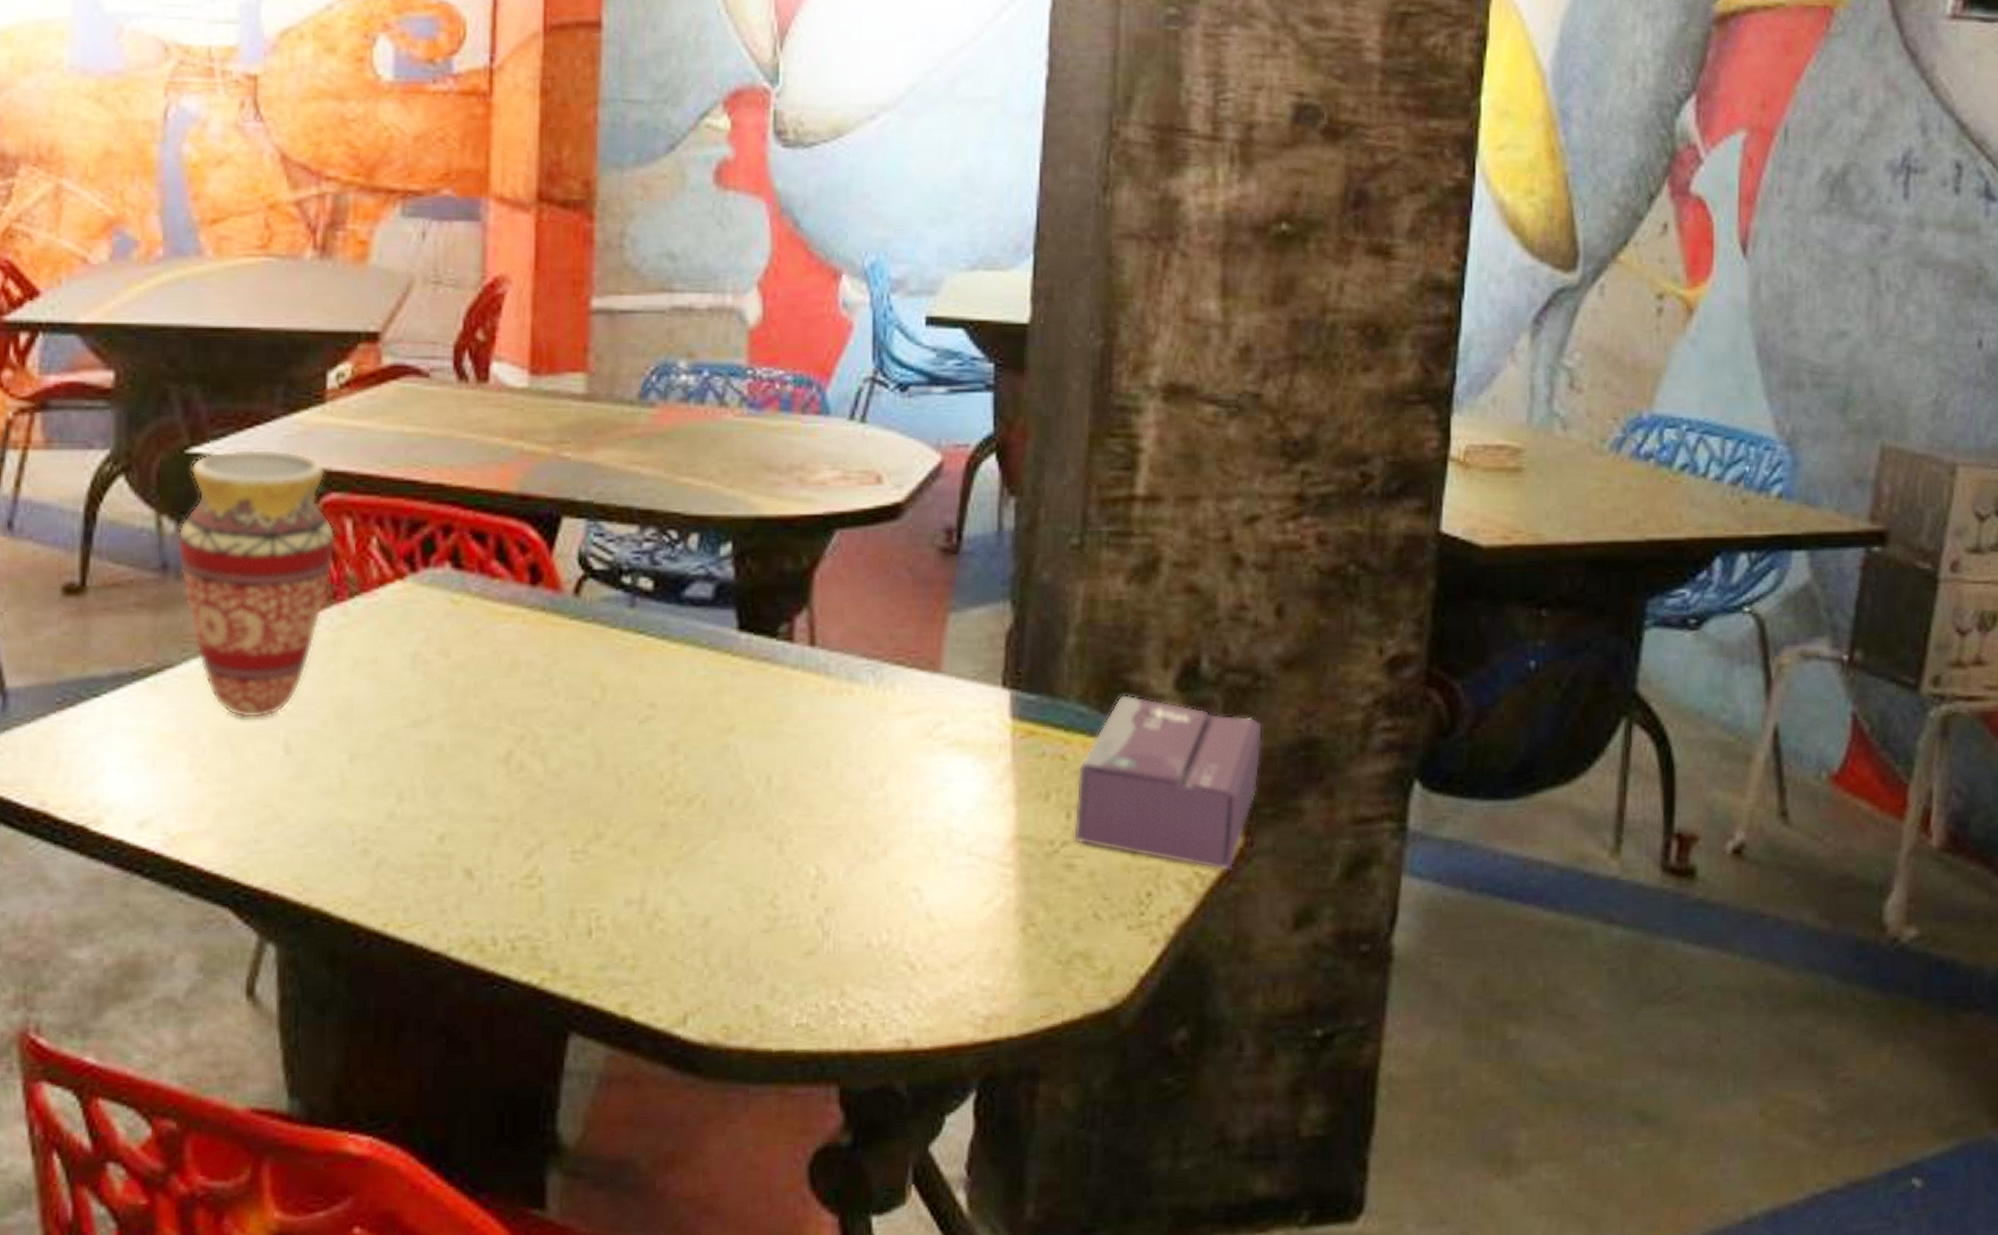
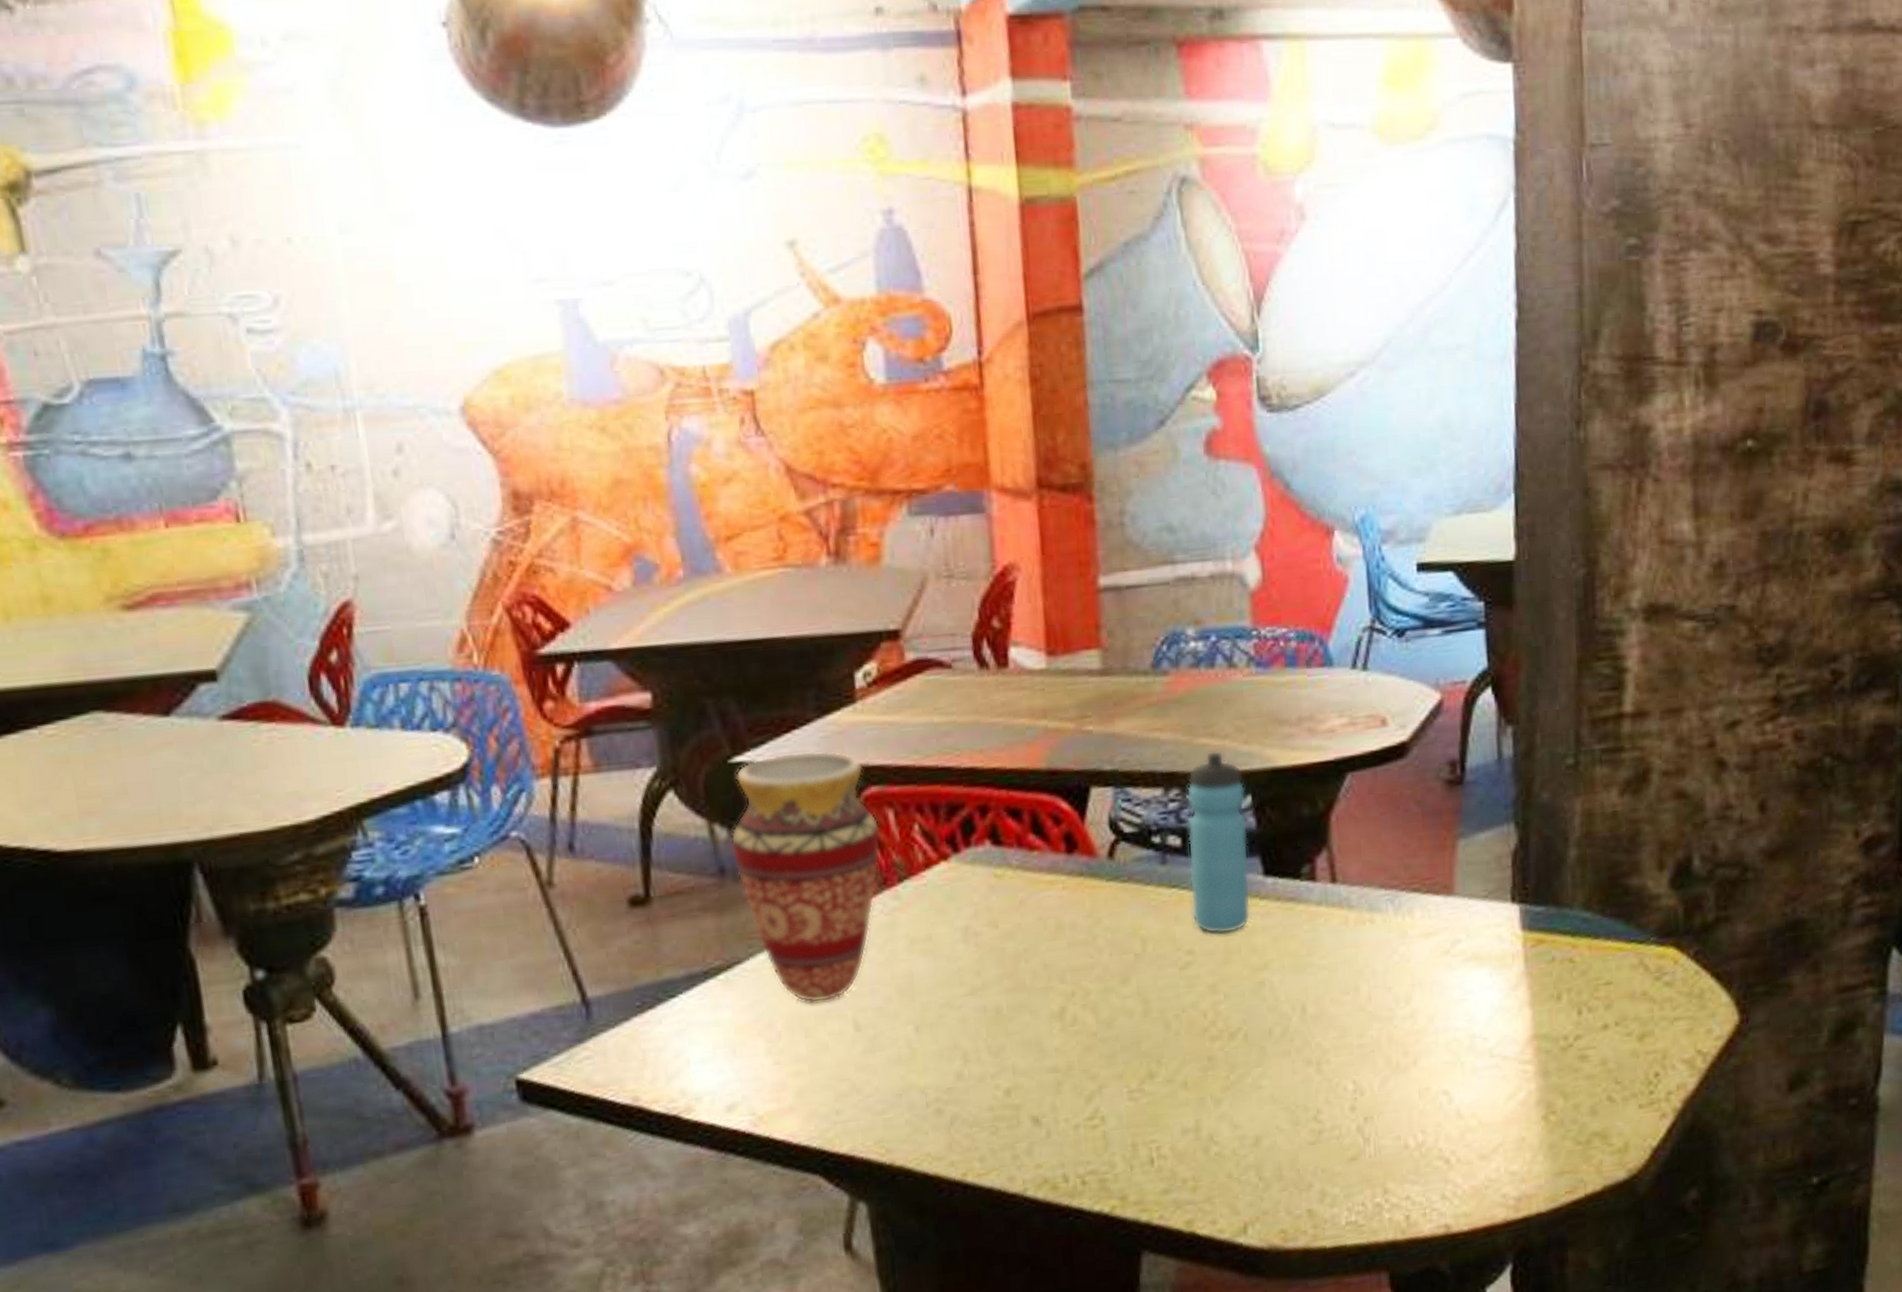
water bottle: none [657,491,726,690] -> present [1186,750,1251,935]
tissue box: present [1073,695,1263,872] -> none [1585,897,1753,1048]

